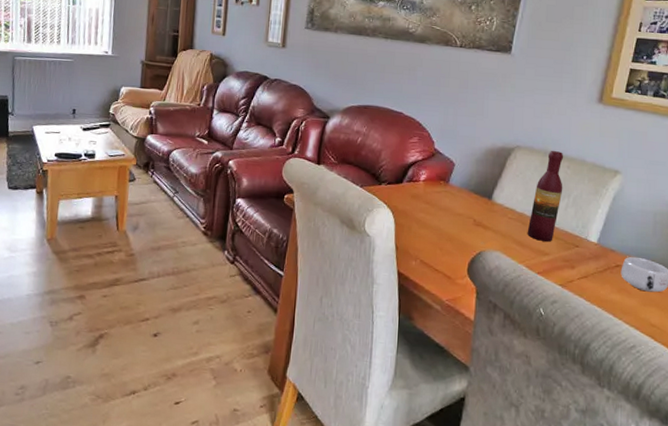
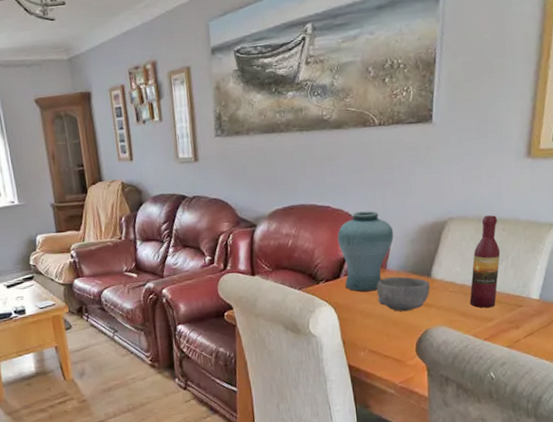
vase: none [405,123,461,203] -> present [337,211,394,292]
bowl: none [436,192,489,230] -> present [377,276,430,312]

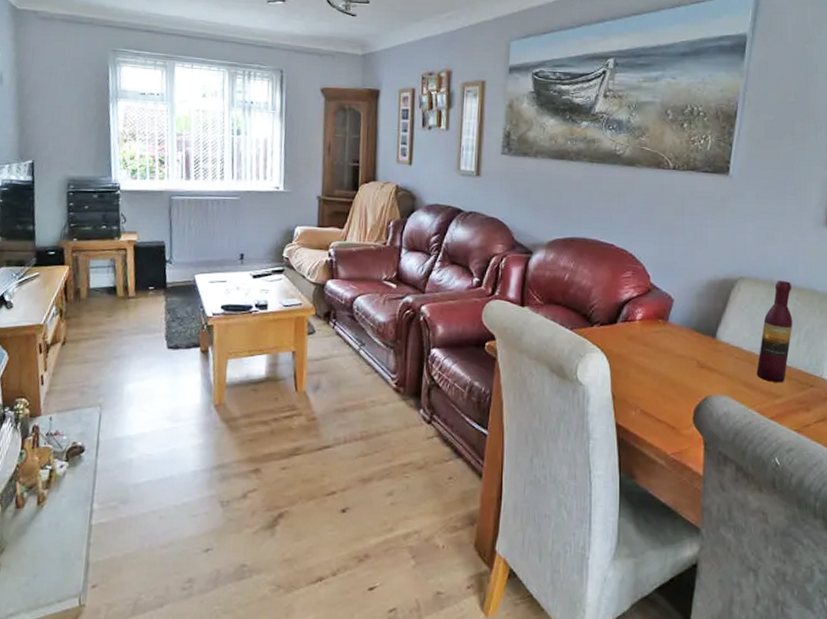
vase: present [337,211,394,292] -> none [618,255,679,344]
bowl: present [377,276,430,312] -> none [656,331,714,373]

